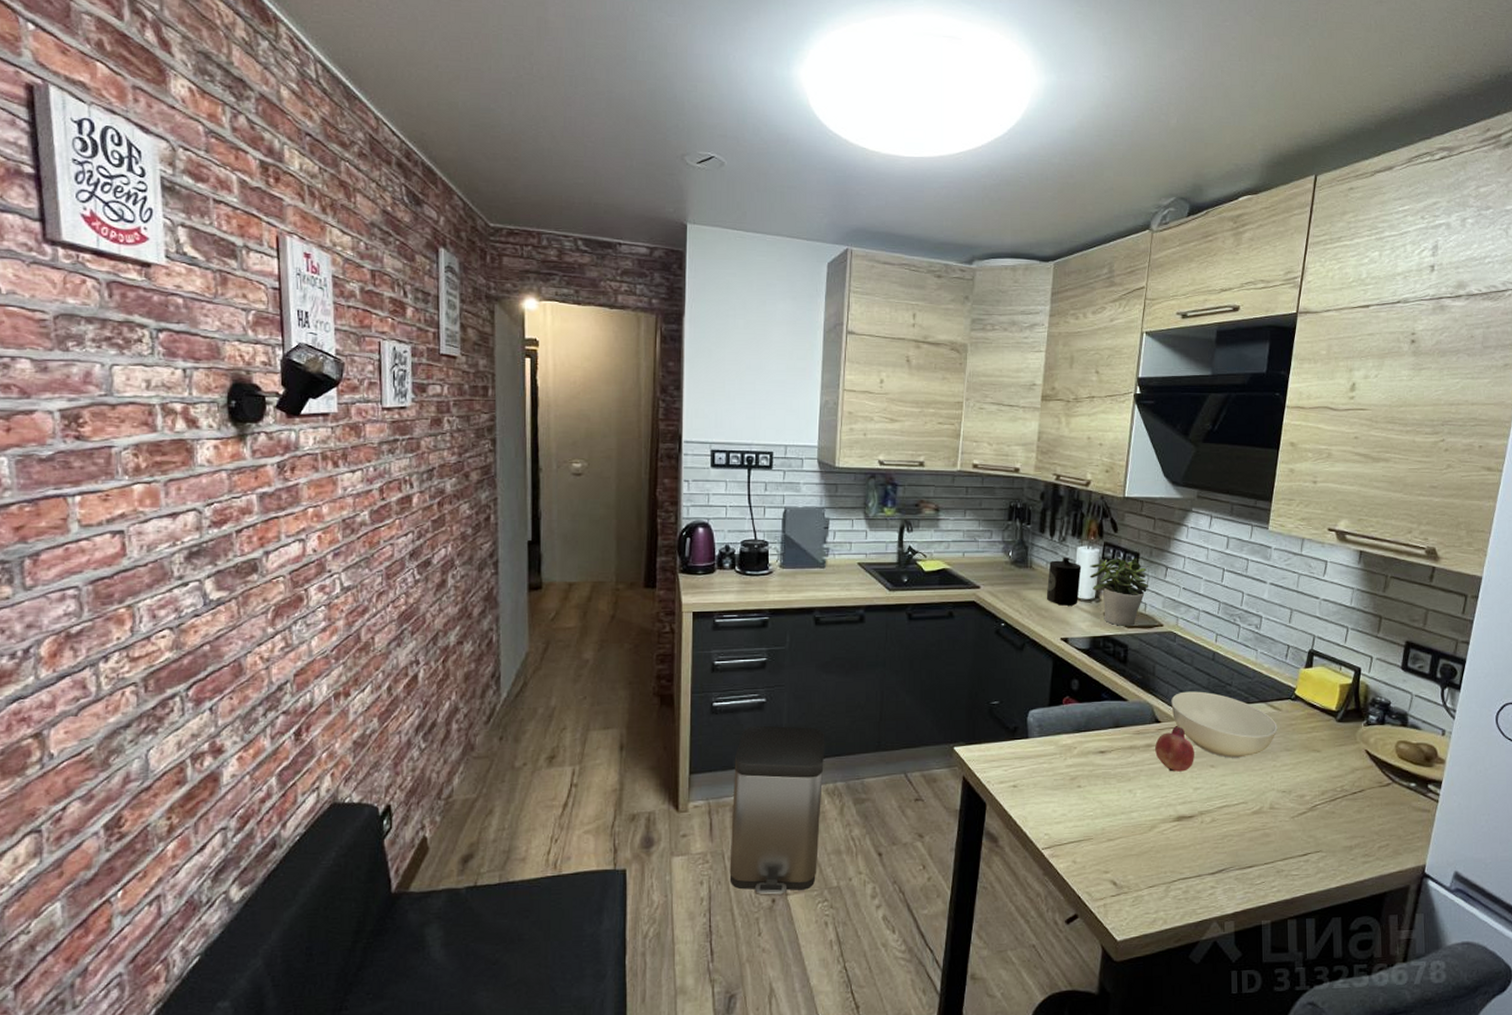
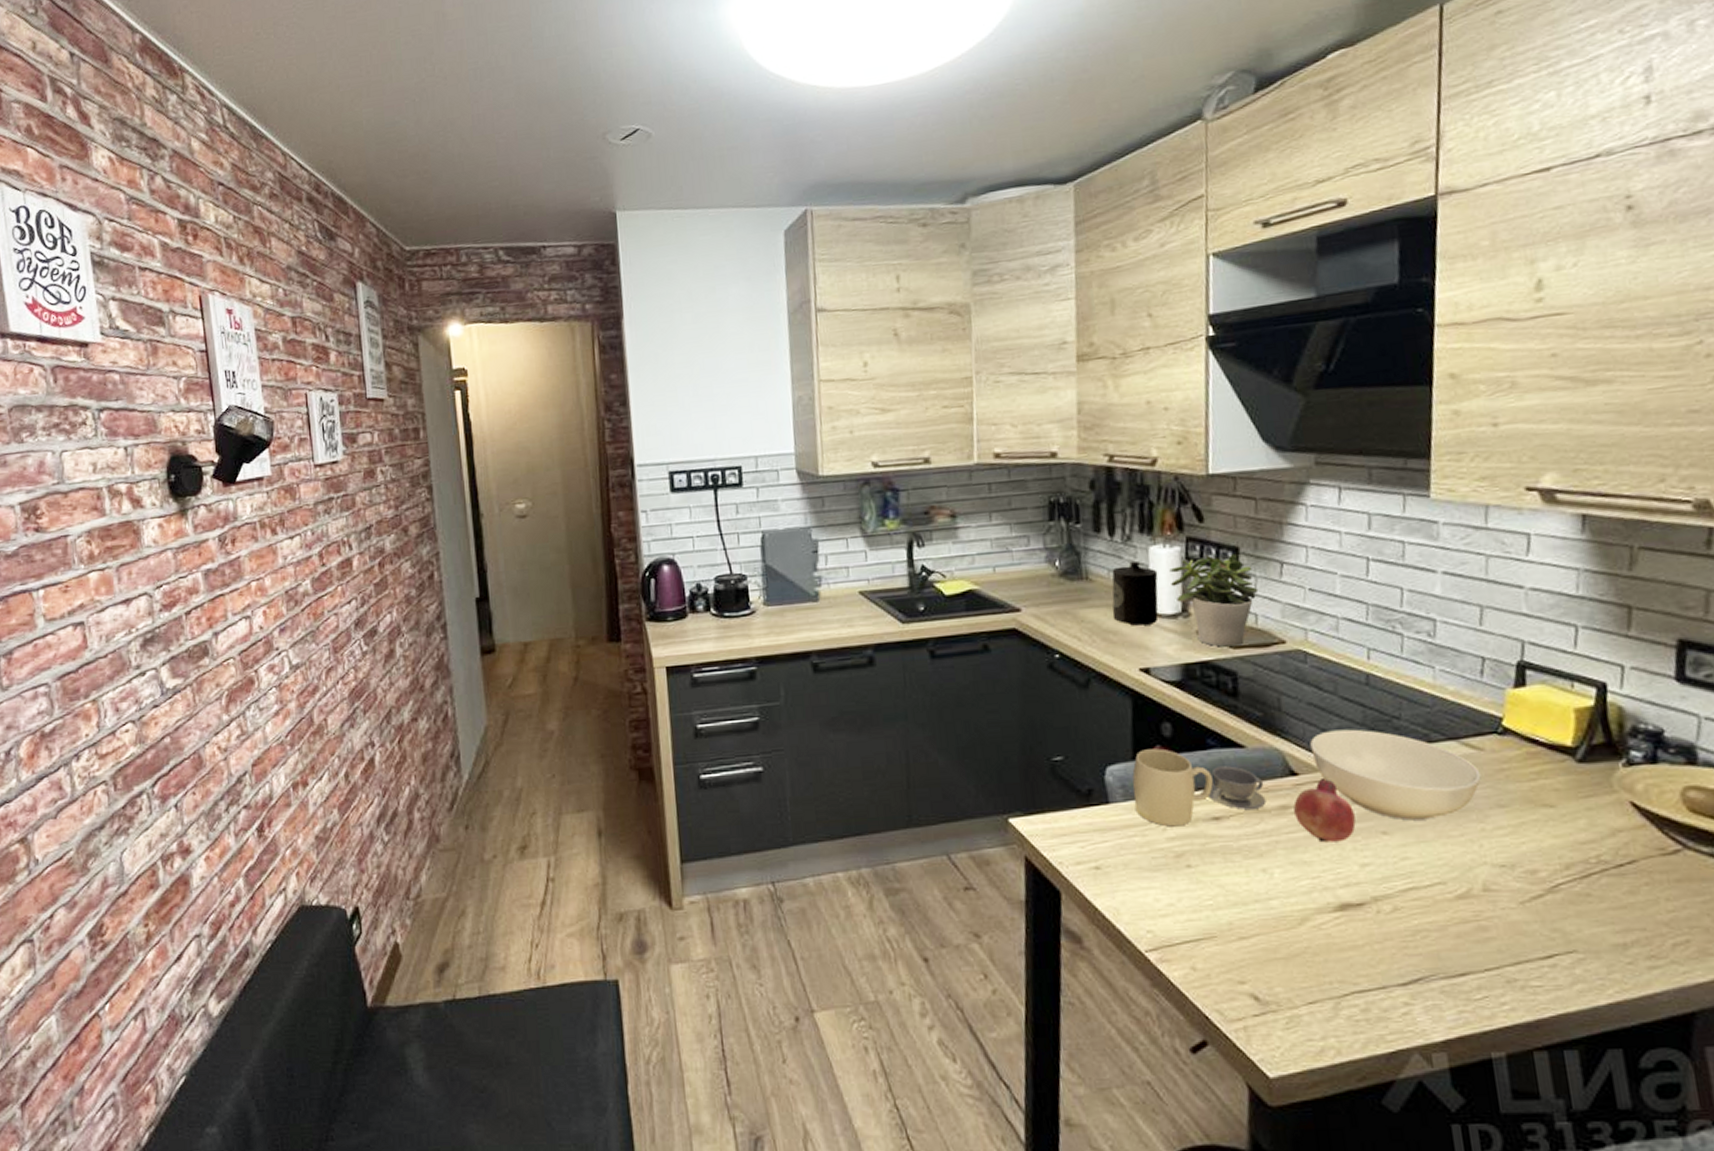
pedal bin: present [729,725,824,896] -> none [732,800,848,1013]
mug: none [1046,699,1103,757] -> present [1132,748,1213,827]
teacup: none [1098,714,1137,746] -> present [1207,766,1267,809]

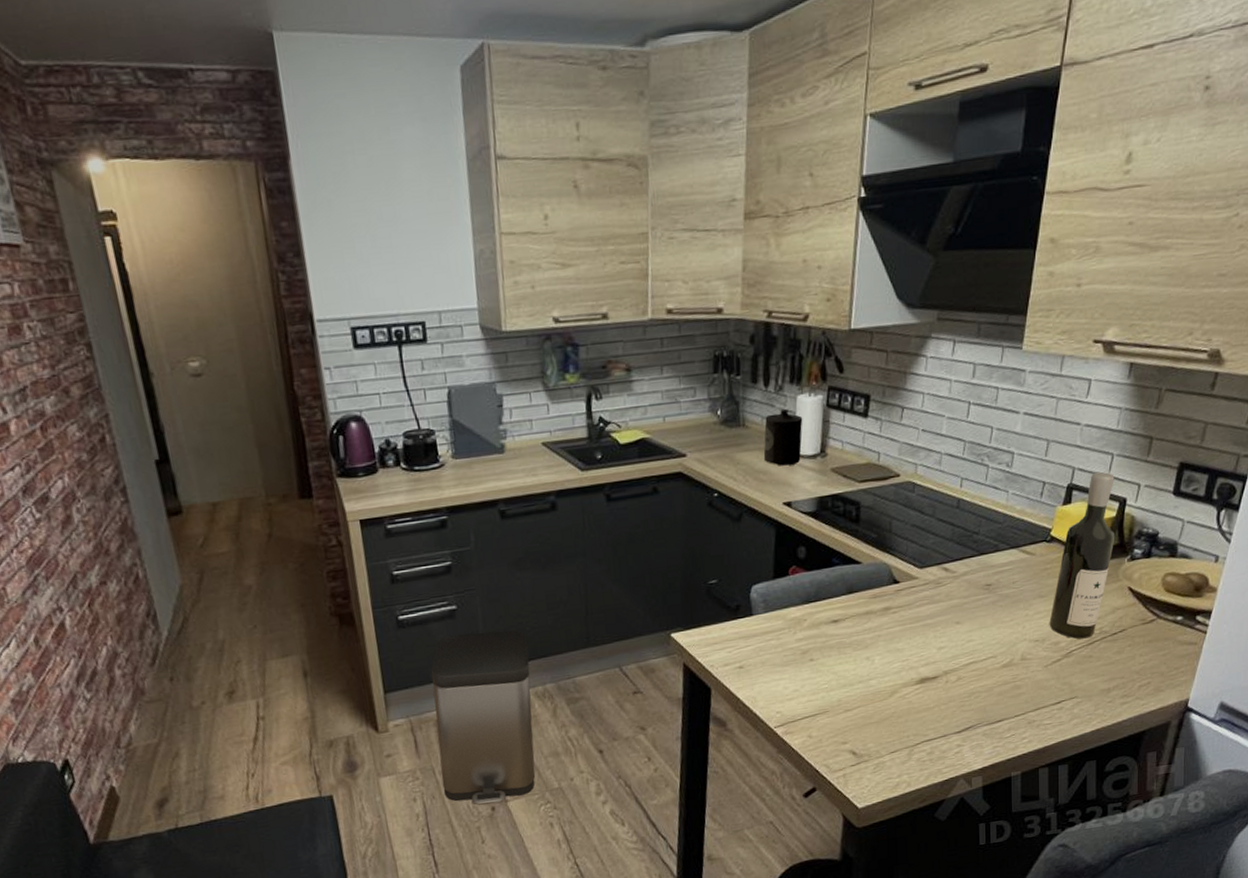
pedal bin: none [732,800,848,1013] -> present [430,630,535,805]
mug: present [1132,748,1213,827] -> none [771,568,835,631]
potted plant: present [1169,553,1259,647] -> none [813,400,883,481]
teacup: present [1207,766,1267,809] -> none [830,579,874,613]
fruit: present [1293,777,1356,843] -> none [894,583,938,634]
bowl: present [1310,729,1481,821] -> none [911,543,1031,612]
bottle: none [1517,647,1599,869] -> present [1049,471,1115,639]

